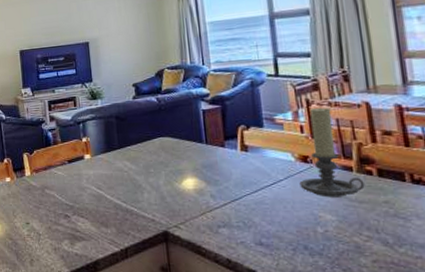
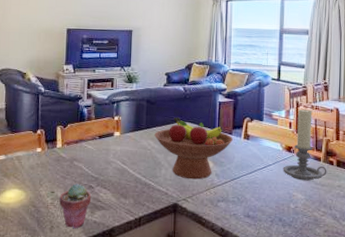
potted succulent: none [35,213,70,262] -> present [59,184,92,229]
fruit bowl: none [130,131,227,203] -> present [154,116,233,180]

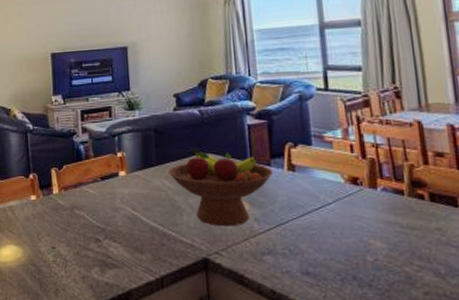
potted succulent: present [59,184,92,229] -> none [62,237,100,293]
candle holder: present [283,109,327,181] -> none [349,125,416,223]

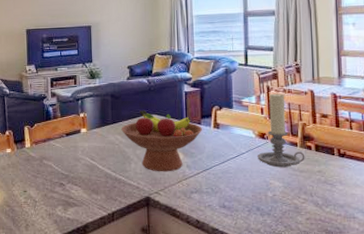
candle holder: none [349,125,416,223] -> present [257,93,305,168]

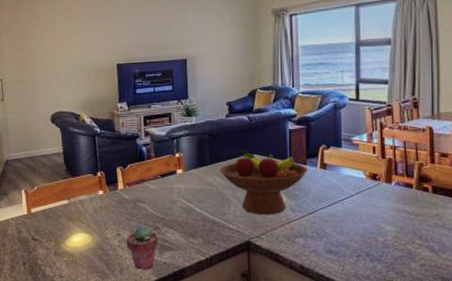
potted succulent: none [32,182,64,226] -> present [126,225,159,271]
candle holder: present [257,93,305,168] -> none [368,130,421,211]

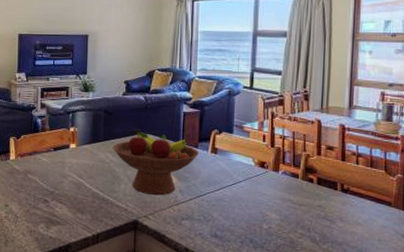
potted succulent: present [126,225,159,271] -> none [14,197,47,244]

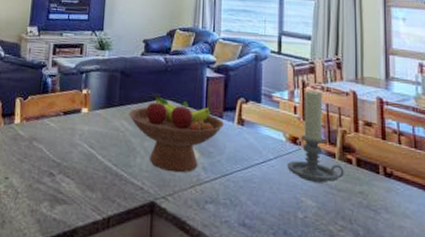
candle holder: none [255,120,306,200] -> present [287,90,344,184]

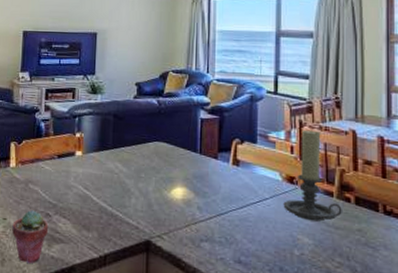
potted succulent: none [13,169,52,227] -> present [12,210,49,264]
fruit bowl: present [129,92,224,173] -> none [123,135,219,213]

